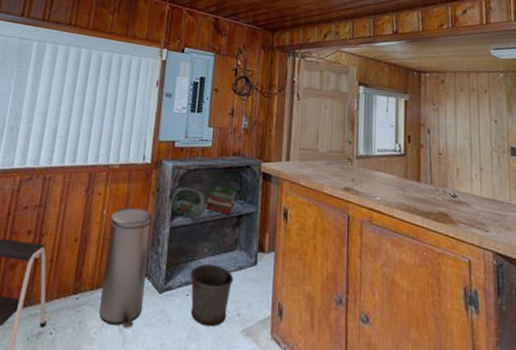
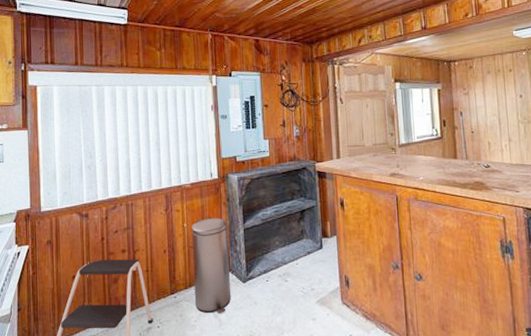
decorative basket: present [171,186,209,219] -> none [240,194,274,220]
bucket: present [190,263,234,327] -> none [267,253,305,303]
books: present [206,184,236,215] -> none [271,188,298,211]

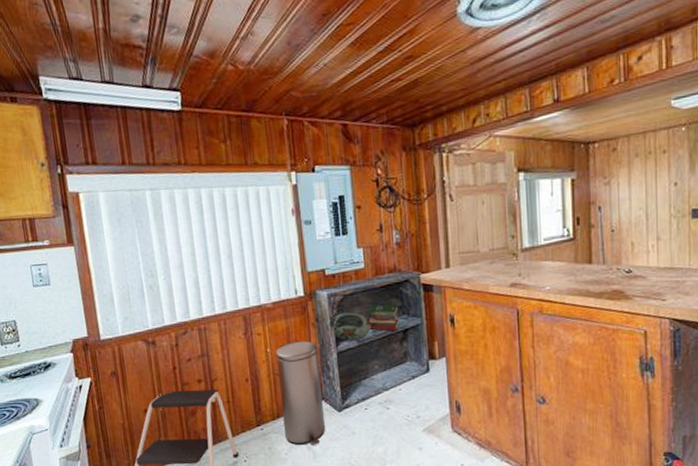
decorative basket: none [240,194,274,220] -> present [331,312,372,342]
books: none [271,188,298,211] -> present [368,304,400,331]

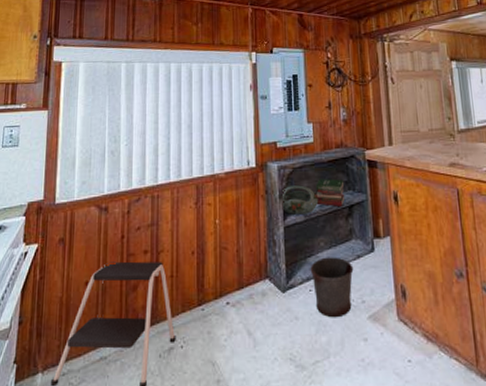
pedal bin: present [275,340,325,445] -> none [224,212,268,331]
bucket: none [365,378,409,432] -> present [310,257,354,318]

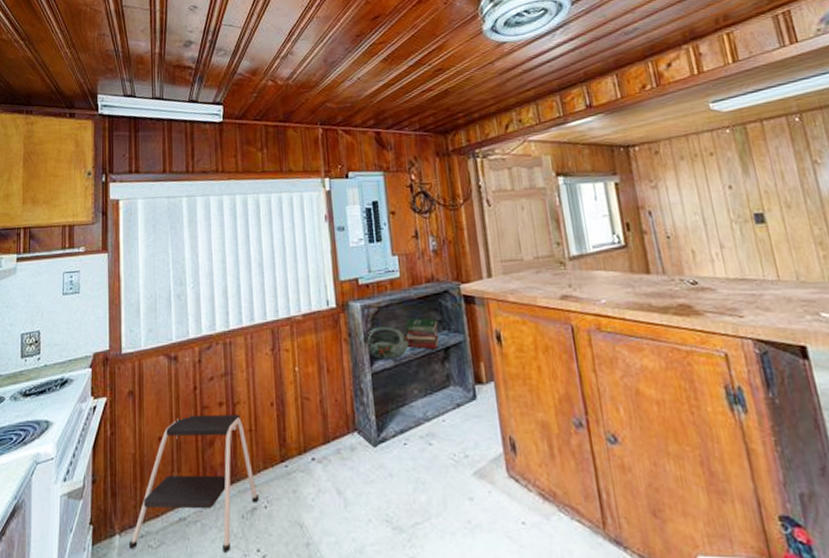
bucket: present [310,257,354,318] -> none [403,406,454,475]

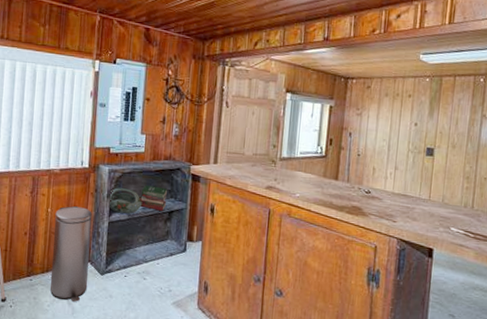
pedal bin: none [304,358,358,489] -> present [50,205,92,302]

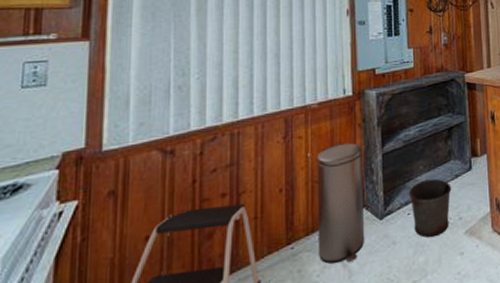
decorative basket: present [108,187,143,215] -> none [378,111,418,142]
bucket: none [127,251,166,300] -> present [408,178,452,238]
books: present [140,185,167,211] -> none [415,103,445,130]

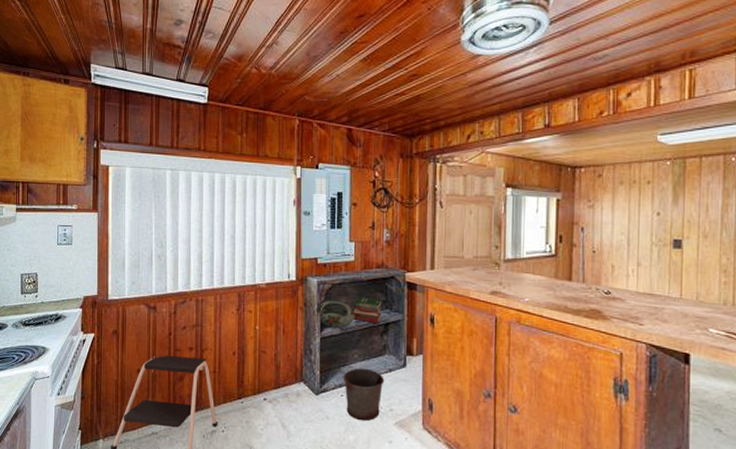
pedal bin: present [317,142,364,264] -> none [262,321,303,425]
decorative basket: none [378,111,418,142] -> present [318,300,356,329]
books: none [415,103,445,130] -> present [353,296,382,323]

